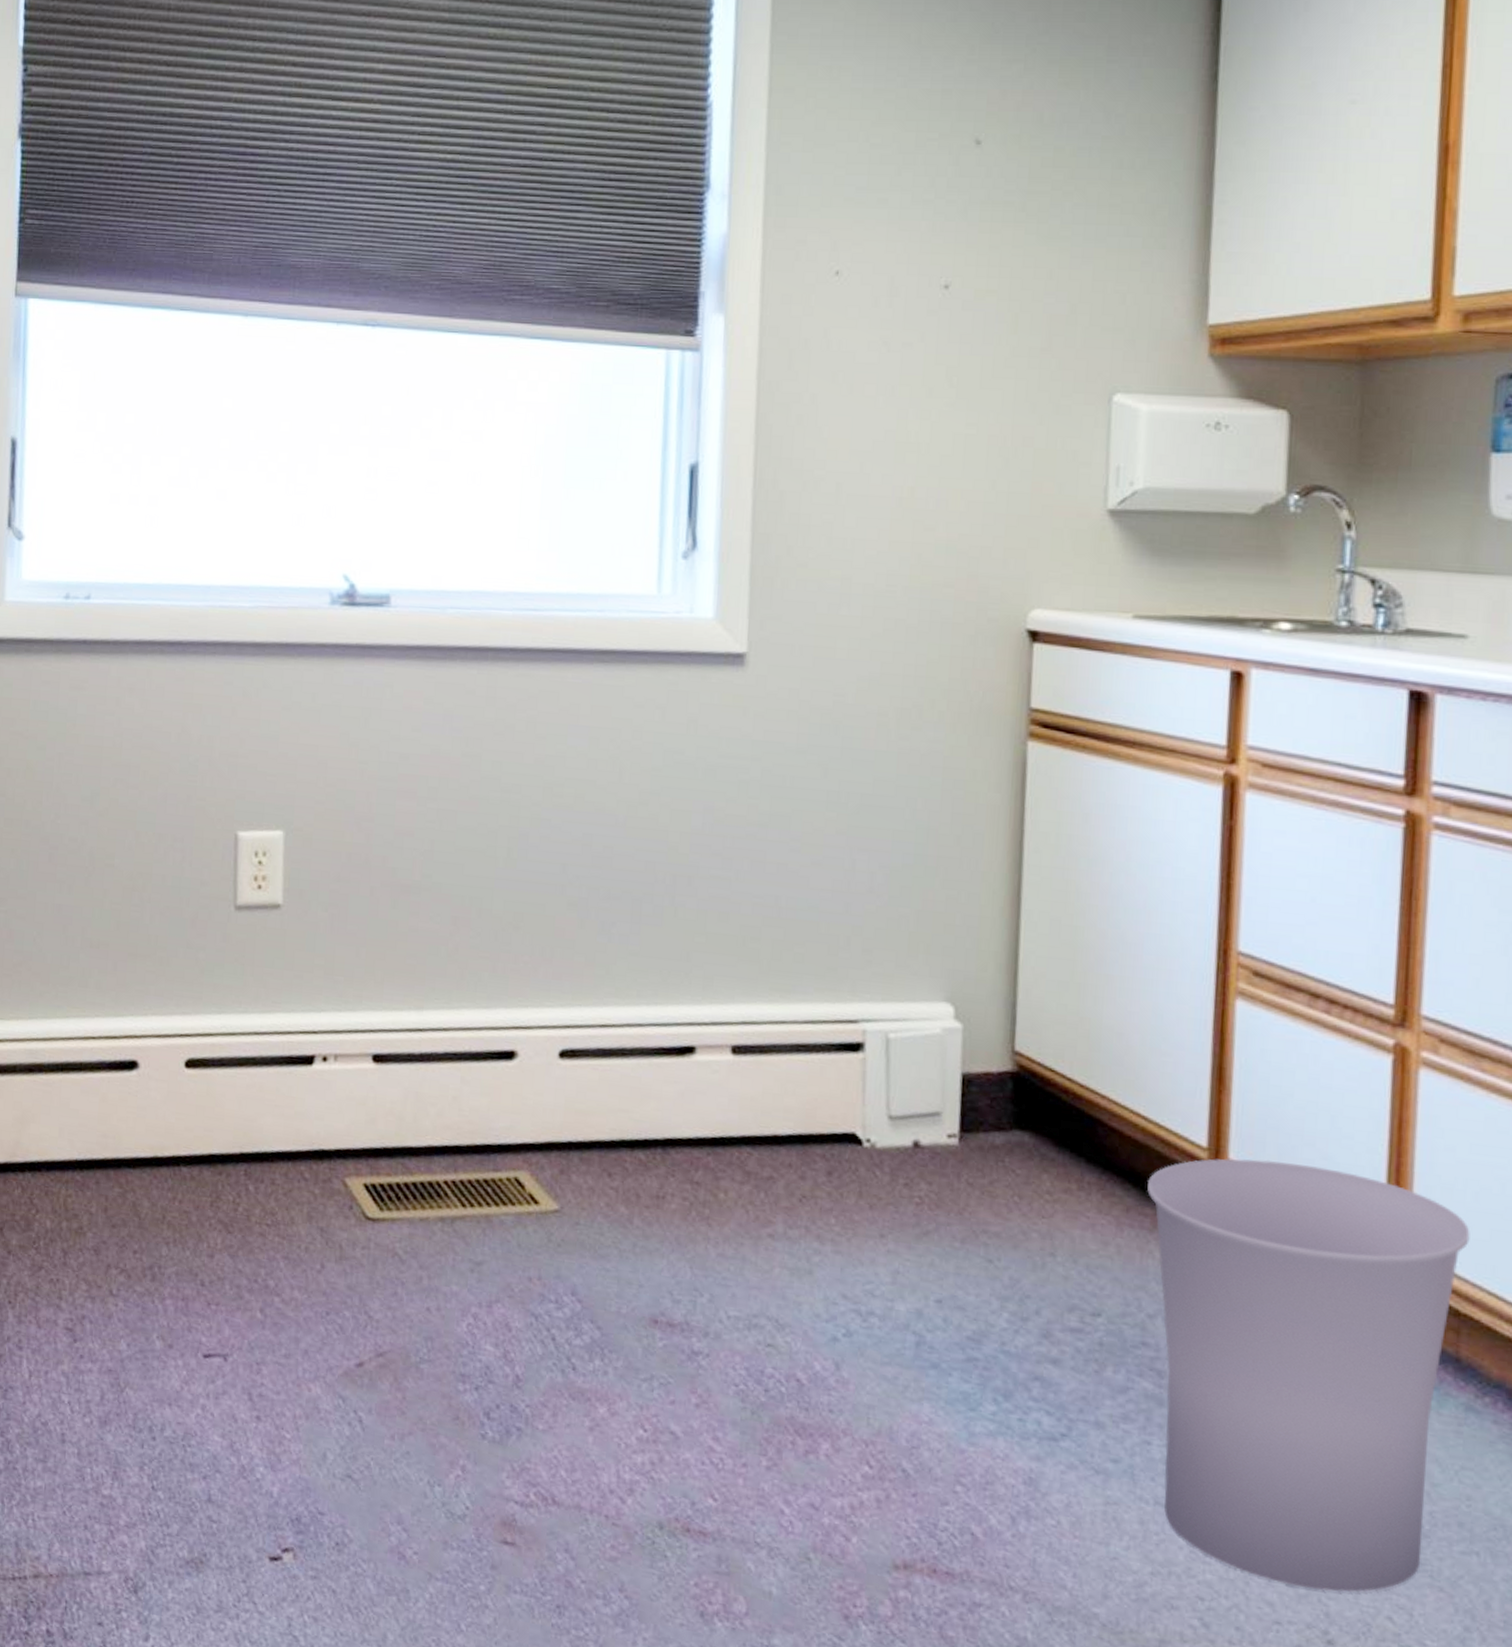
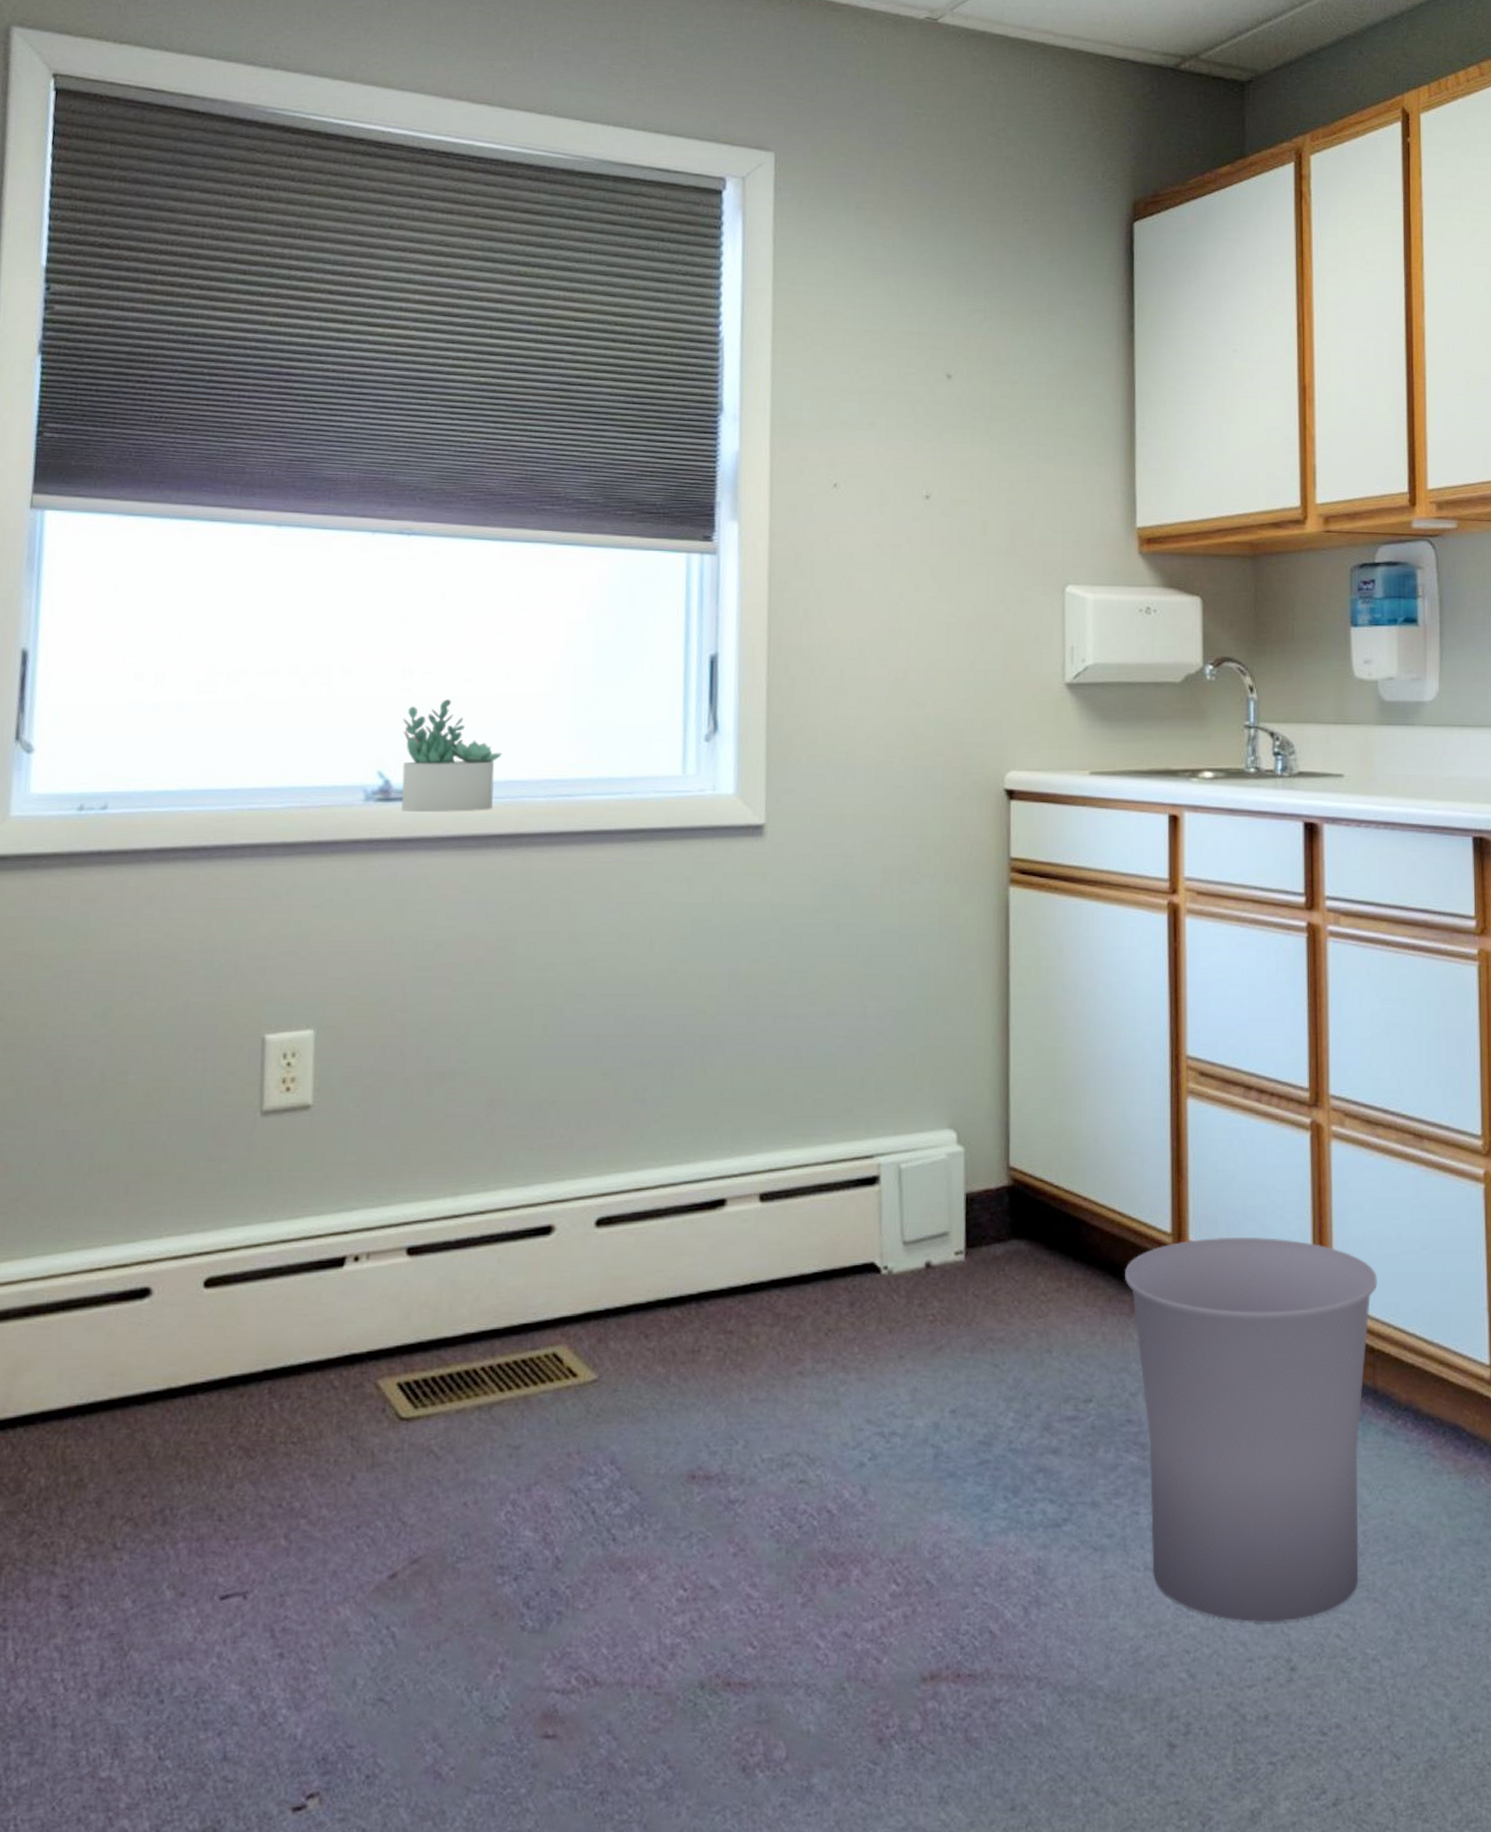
succulent plant: none [366,502,467,622] -> present [401,699,502,813]

